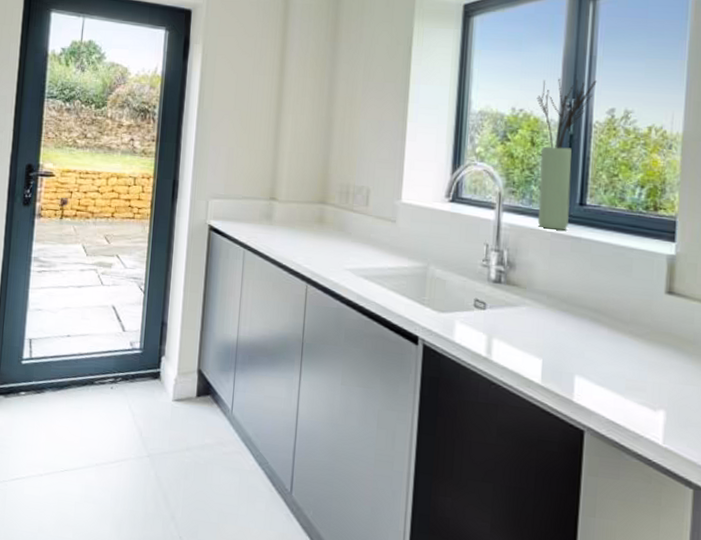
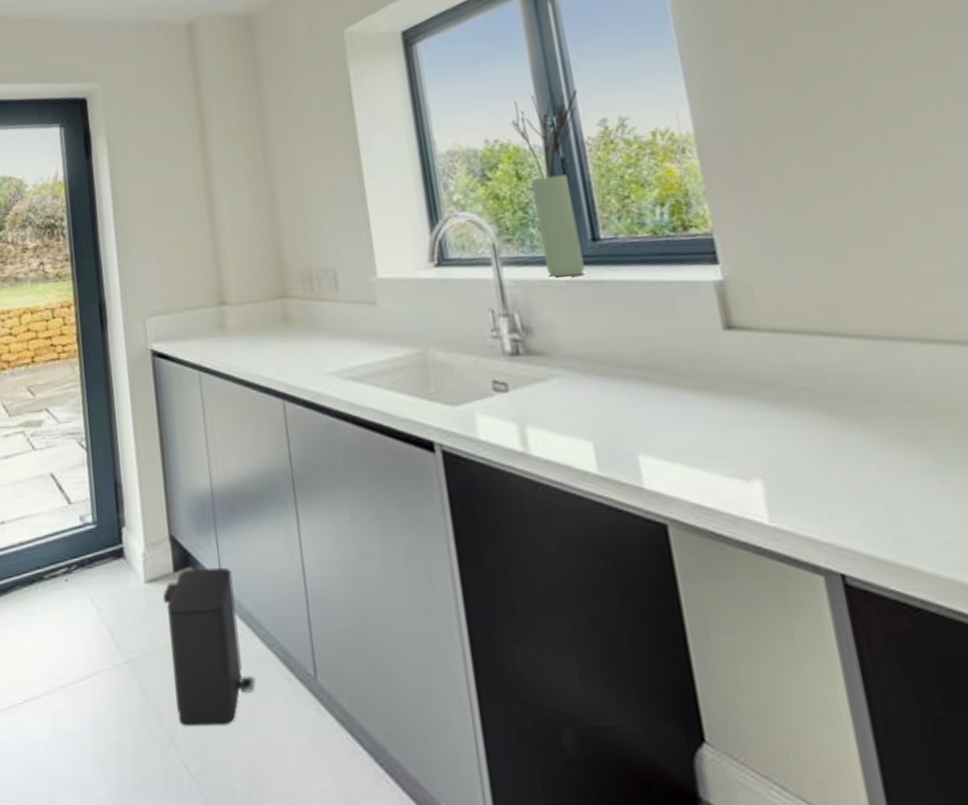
pedal bin: none [181,396,245,514] -> present [162,567,255,726]

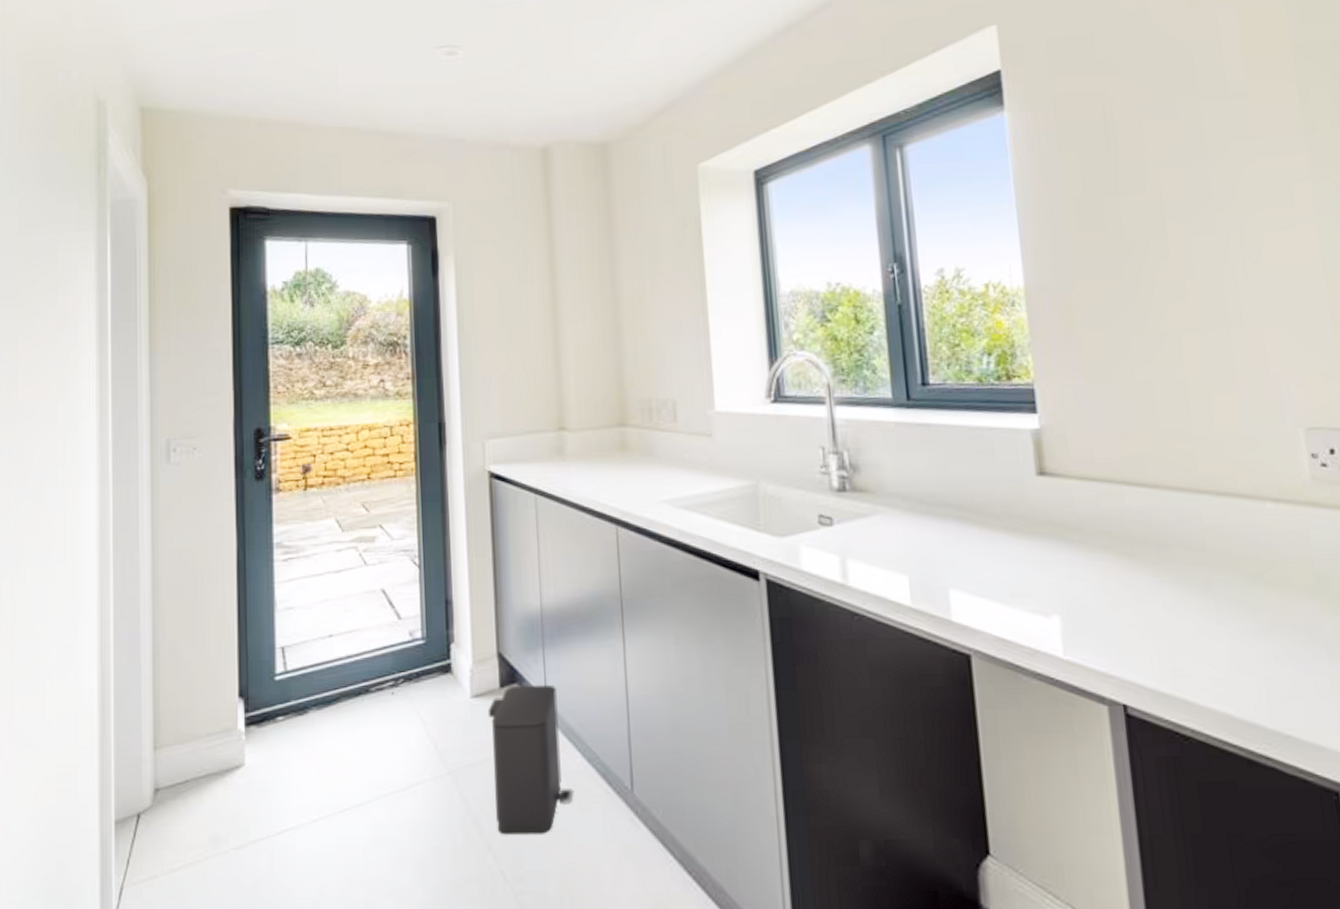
vase: present [511,89,585,278] -> none [853,238,919,419]

